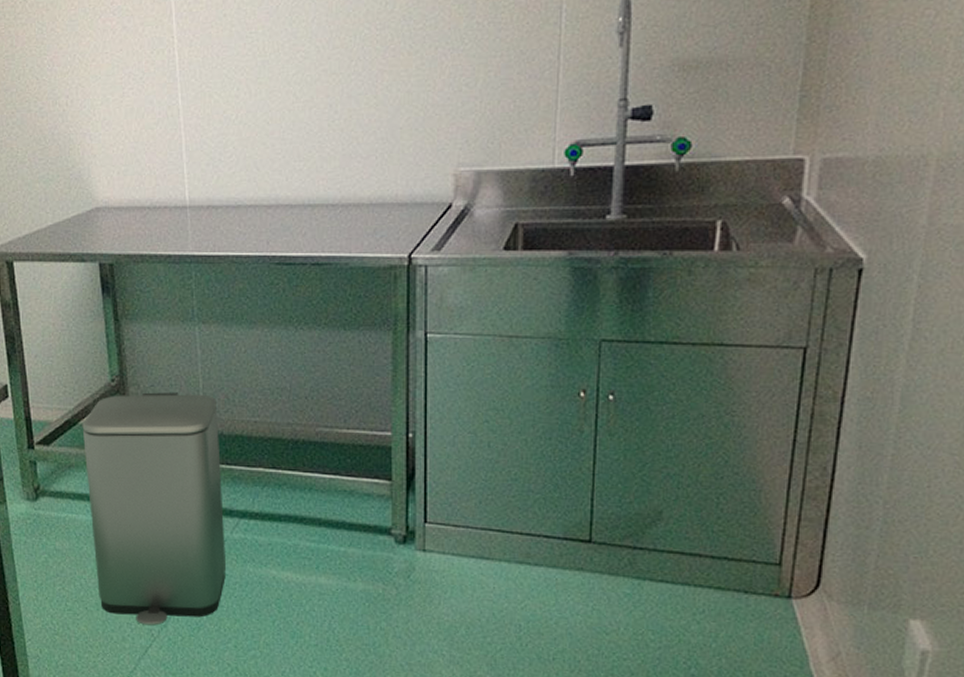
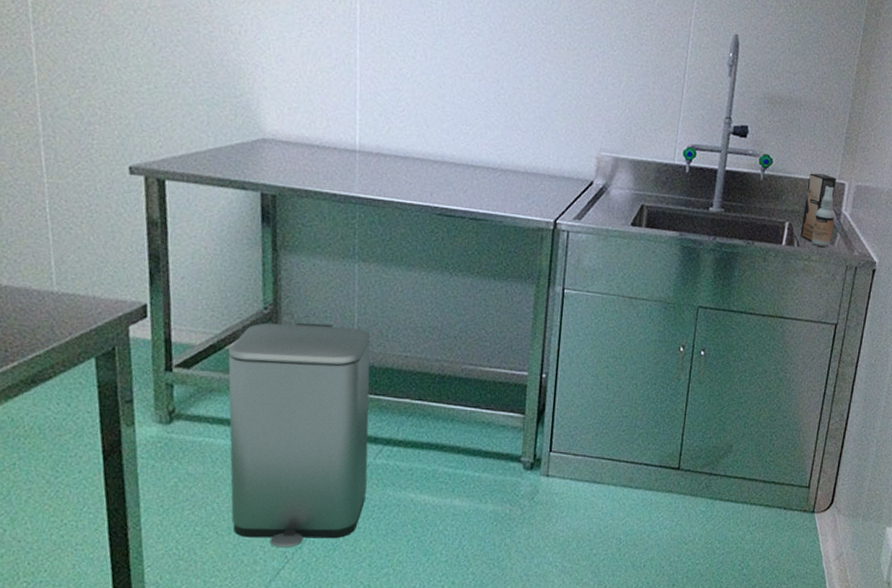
spray bottle: none [740,151,792,247] -> present [800,173,836,247]

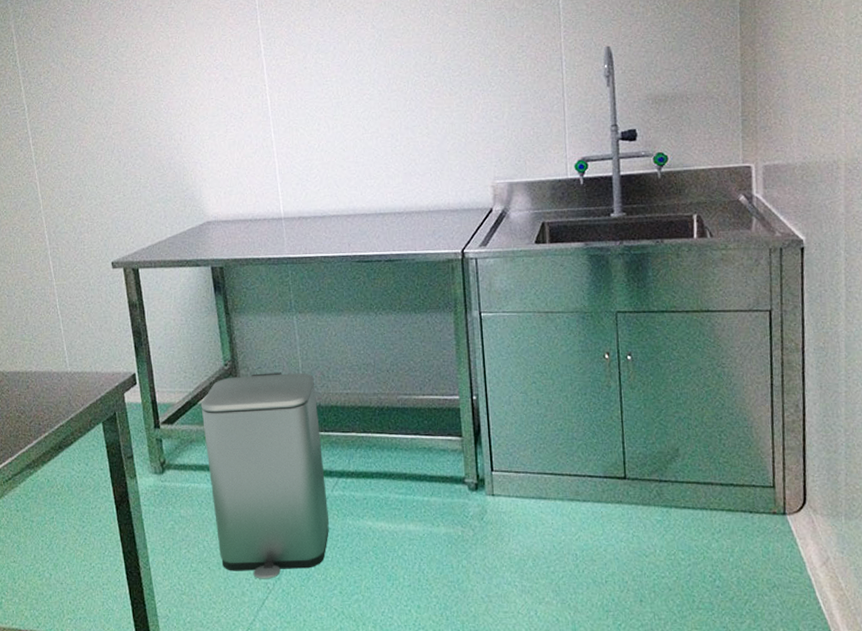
spray bottle: present [800,173,836,247] -> none [710,161,747,234]

